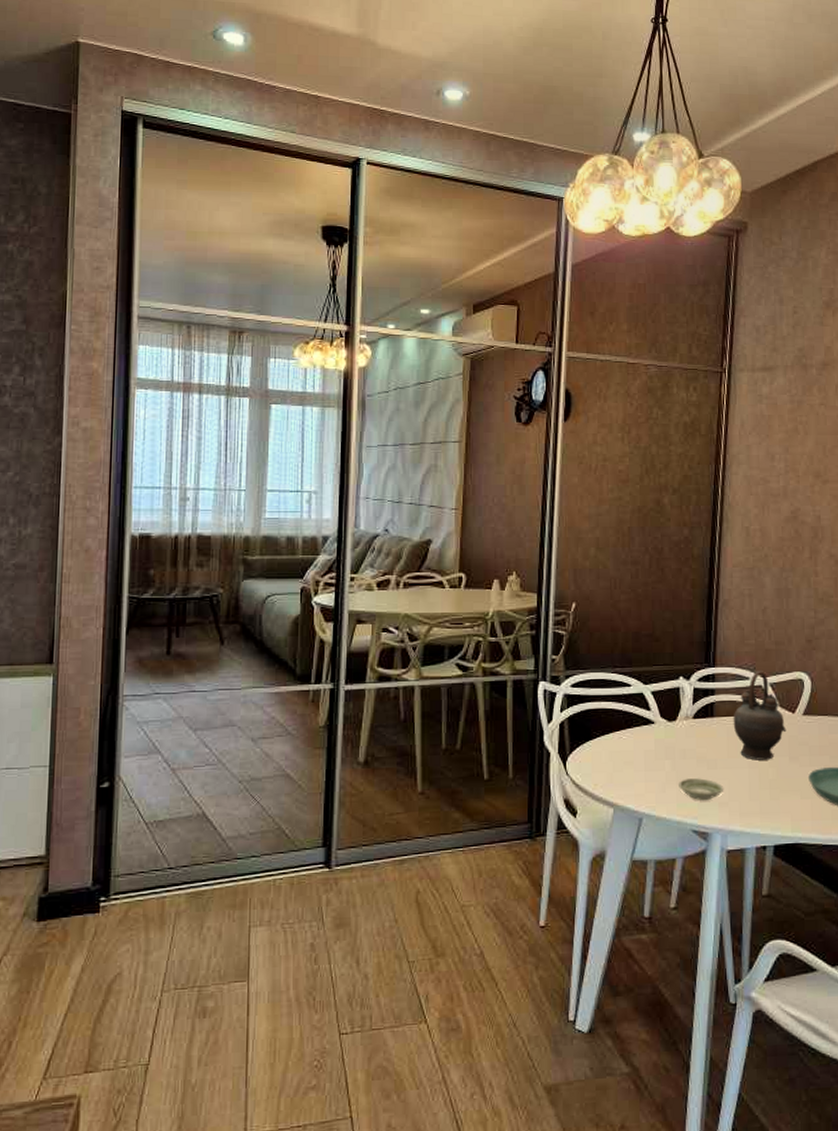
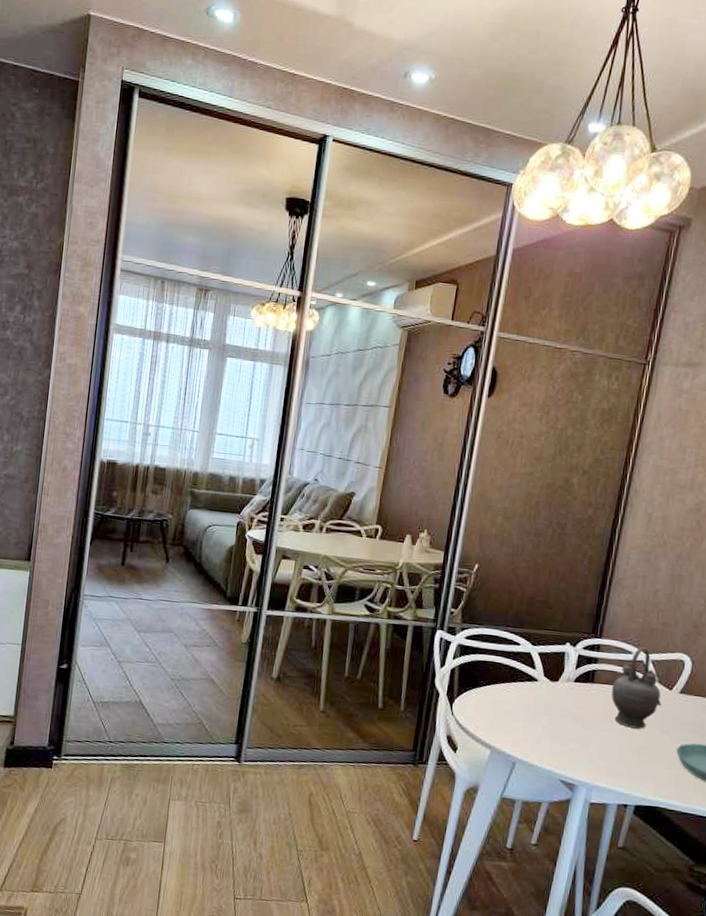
saucer: present [679,778,724,801] -> none [553,734,595,757]

